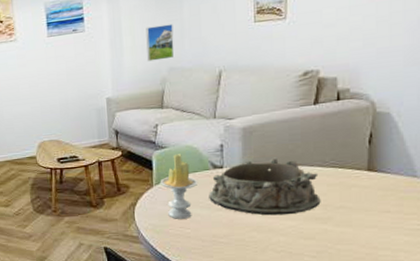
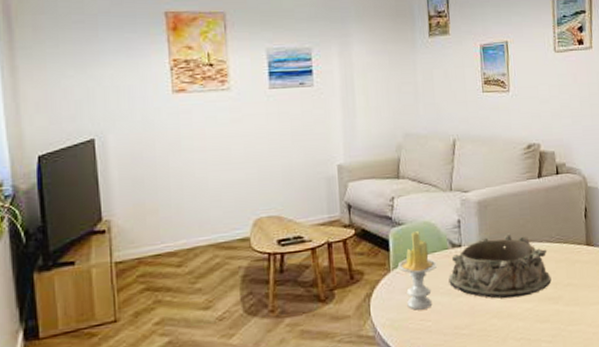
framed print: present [145,23,174,62] -> none [379,86,409,125]

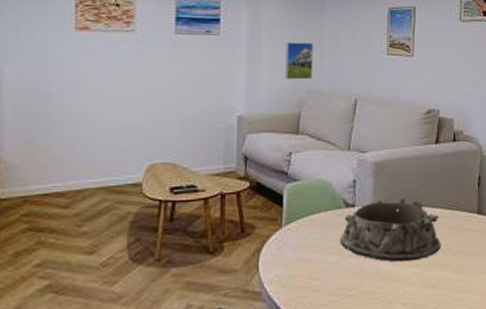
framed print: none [379,86,409,125] -> present [286,42,313,80]
candle: present [397,231,437,310] -> none [290,188,329,268]

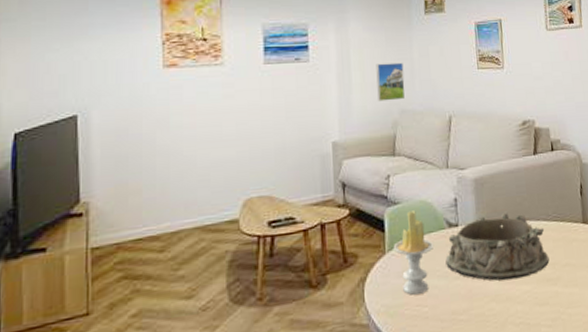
candle: none [290,188,329,268] -> present [393,210,433,295]

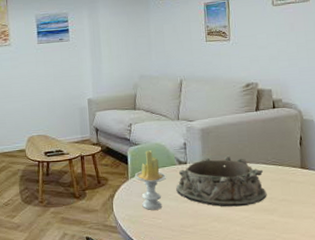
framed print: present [376,62,405,102] -> none [120,39,144,69]

